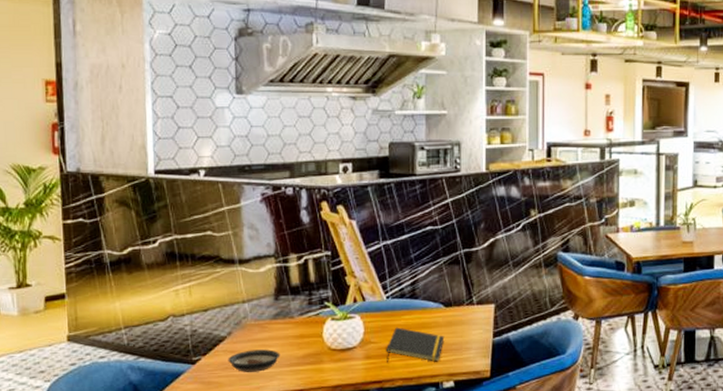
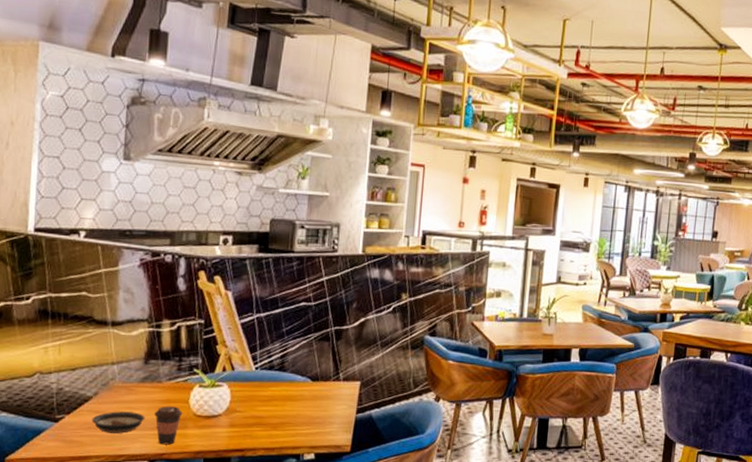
coffee cup: none [289,341,318,381] -> present [154,406,183,445]
notepad: present [385,327,445,363] -> none [250,398,309,434]

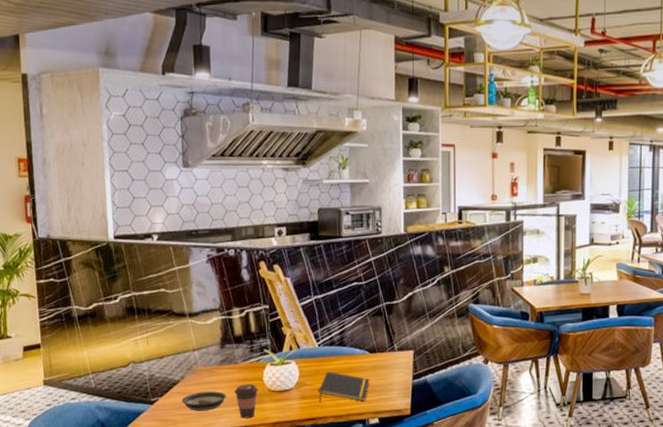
notepad: none [250,398,309,434] -> present [318,371,370,403]

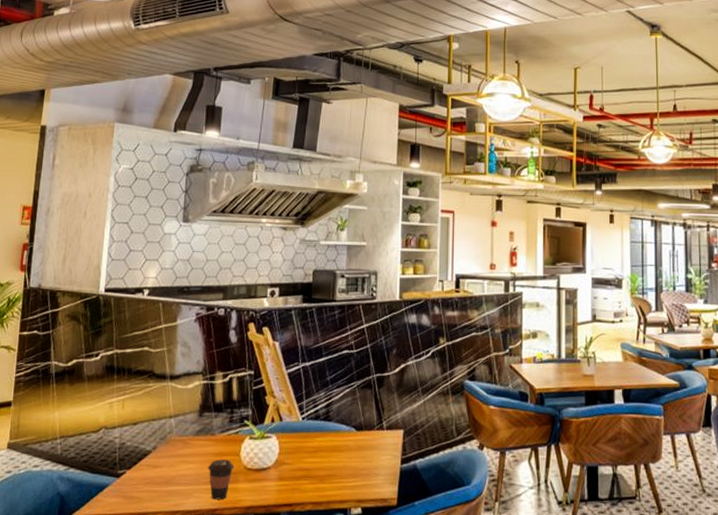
saucer: present [181,391,227,411] -> none [150,465,199,489]
notepad: present [318,371,370,403] -> none [298,449,355,487]

